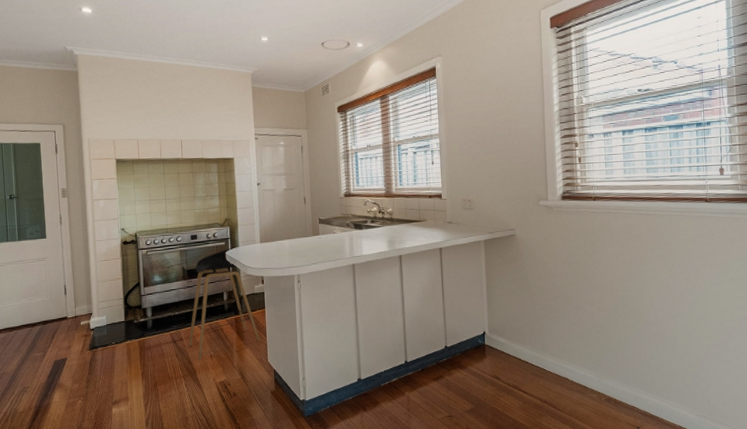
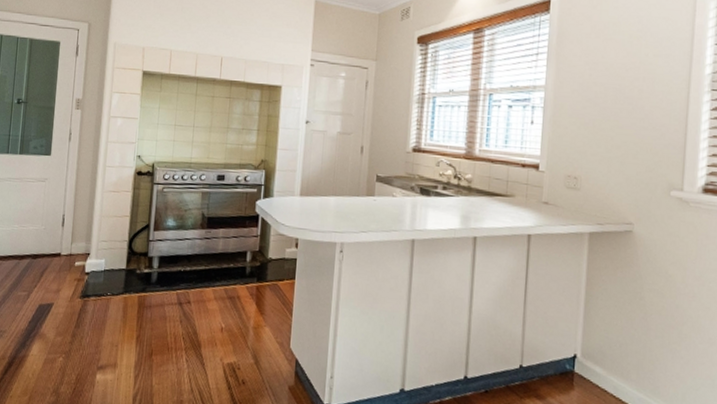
stool: present [188,247,261,359] -> none [196,197,284,331]

